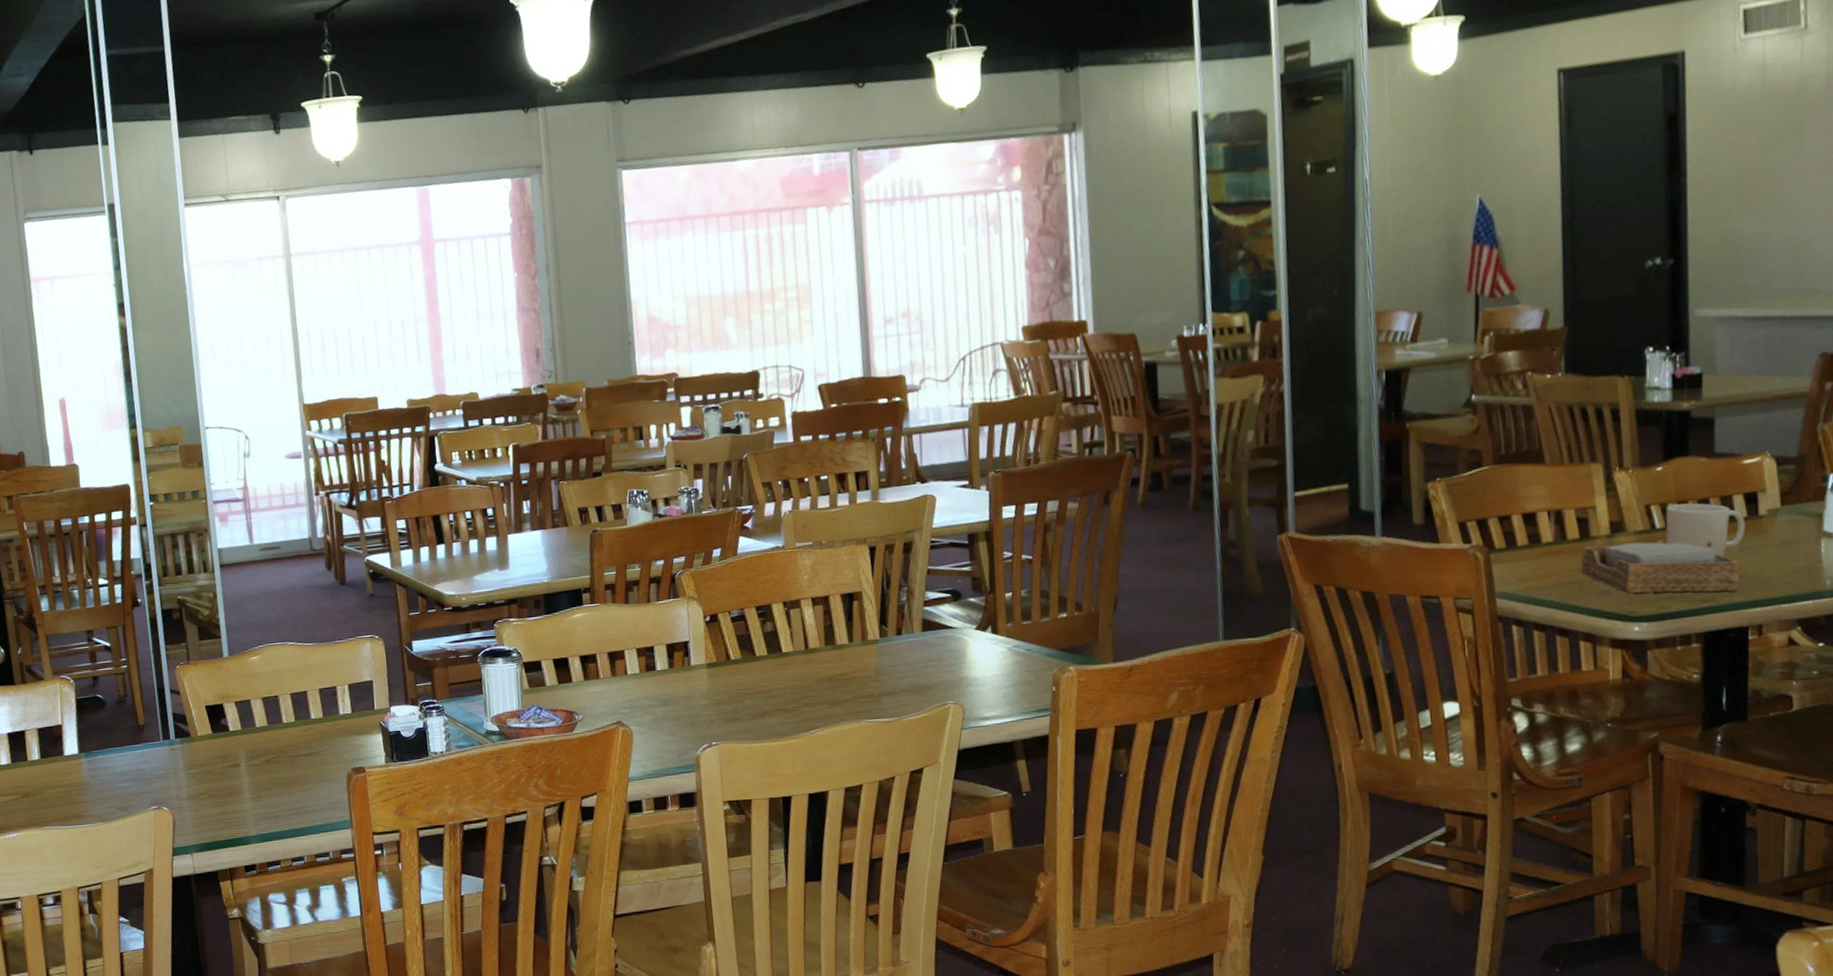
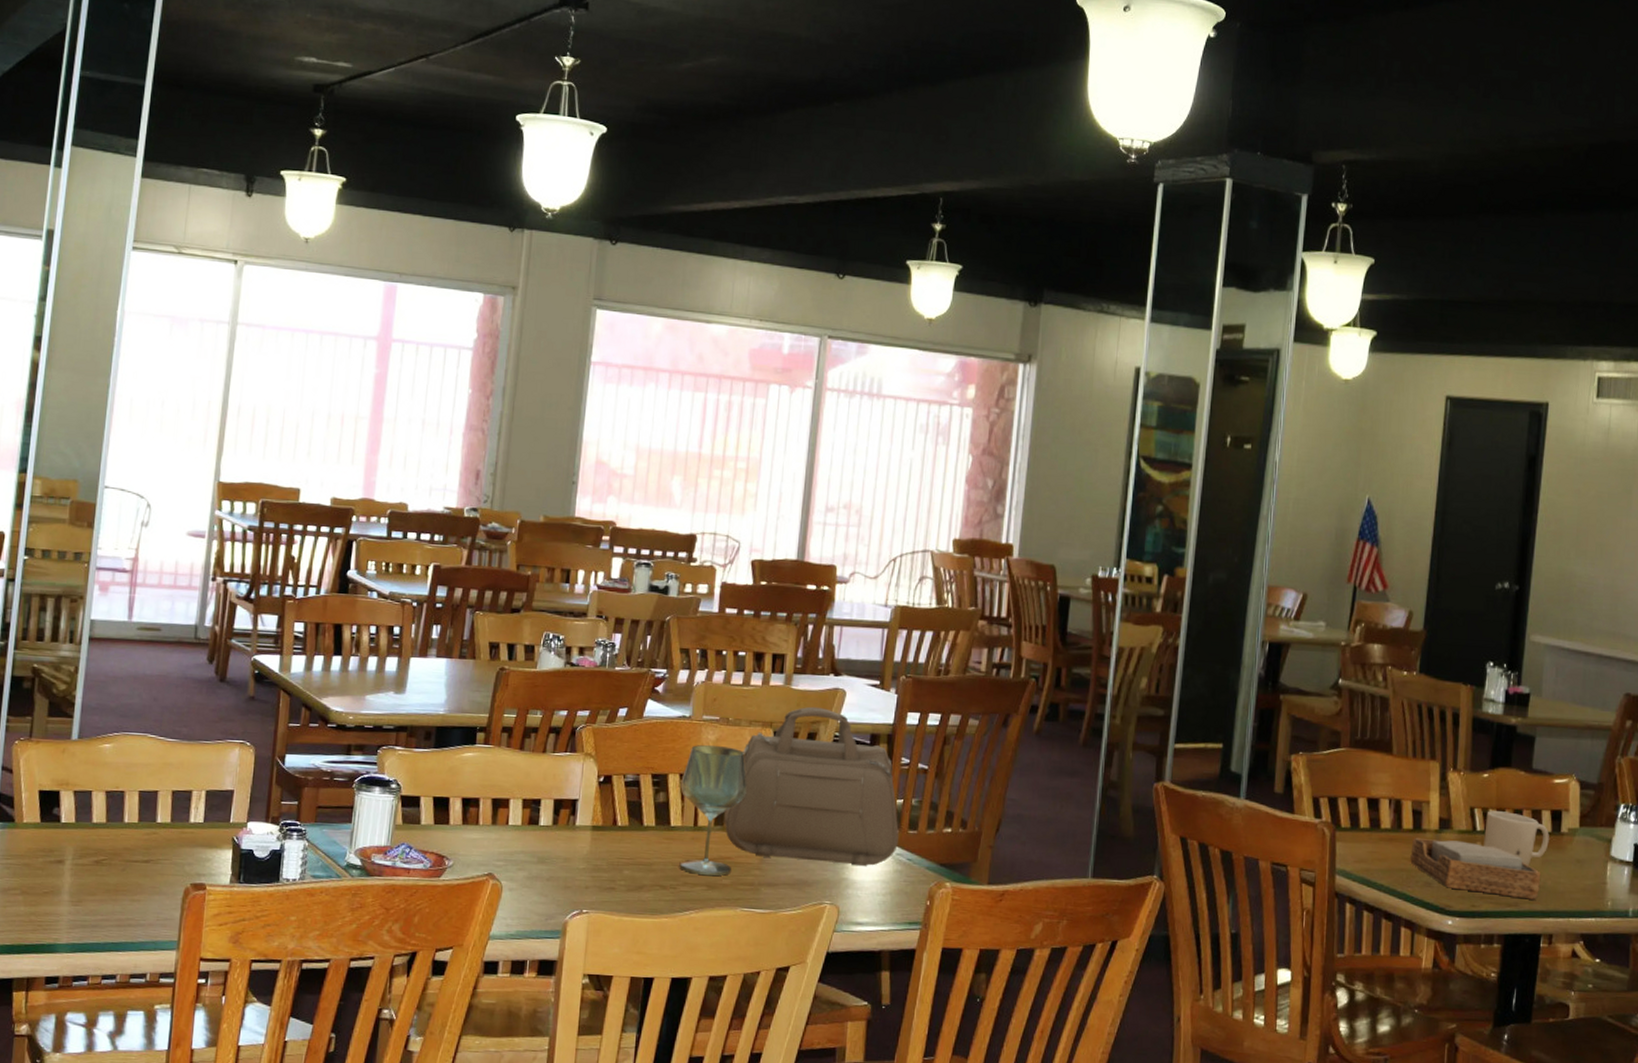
wine glass: none [785,569,852,694] -> present [679,744,747,876]
handbag: none [832,516,1014,669] -> present [723,706,899,867]

